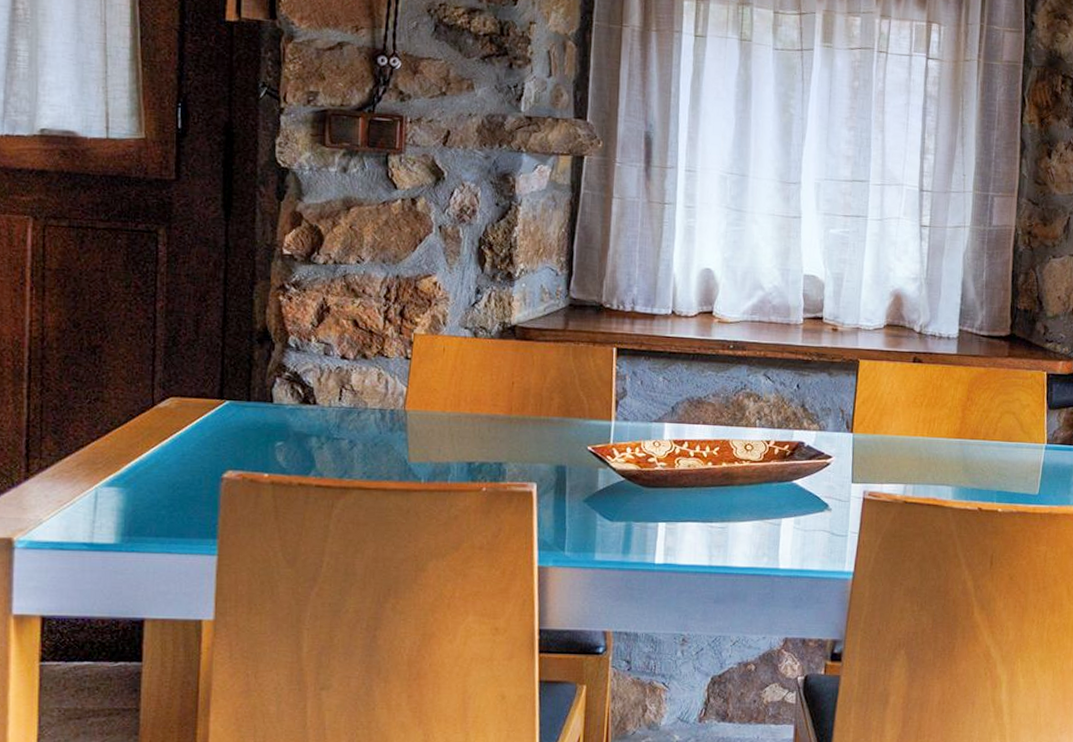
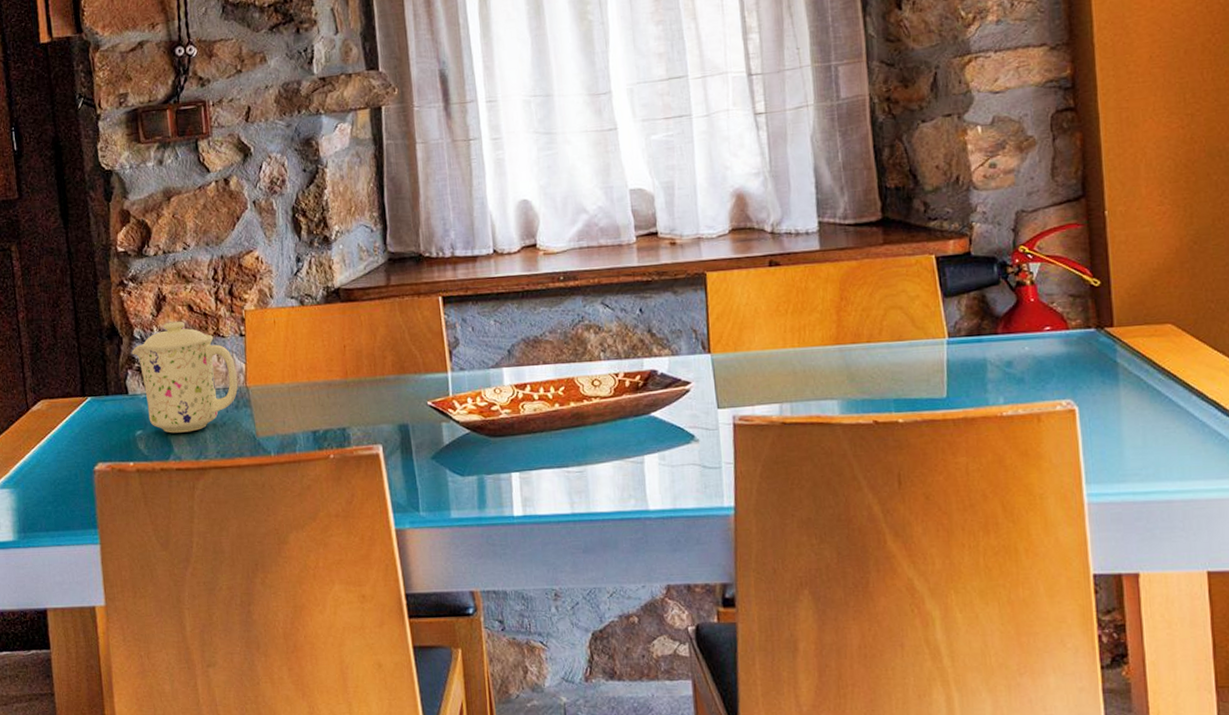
mug: none [283,334,397,450] -> present [132,321,238,433]

